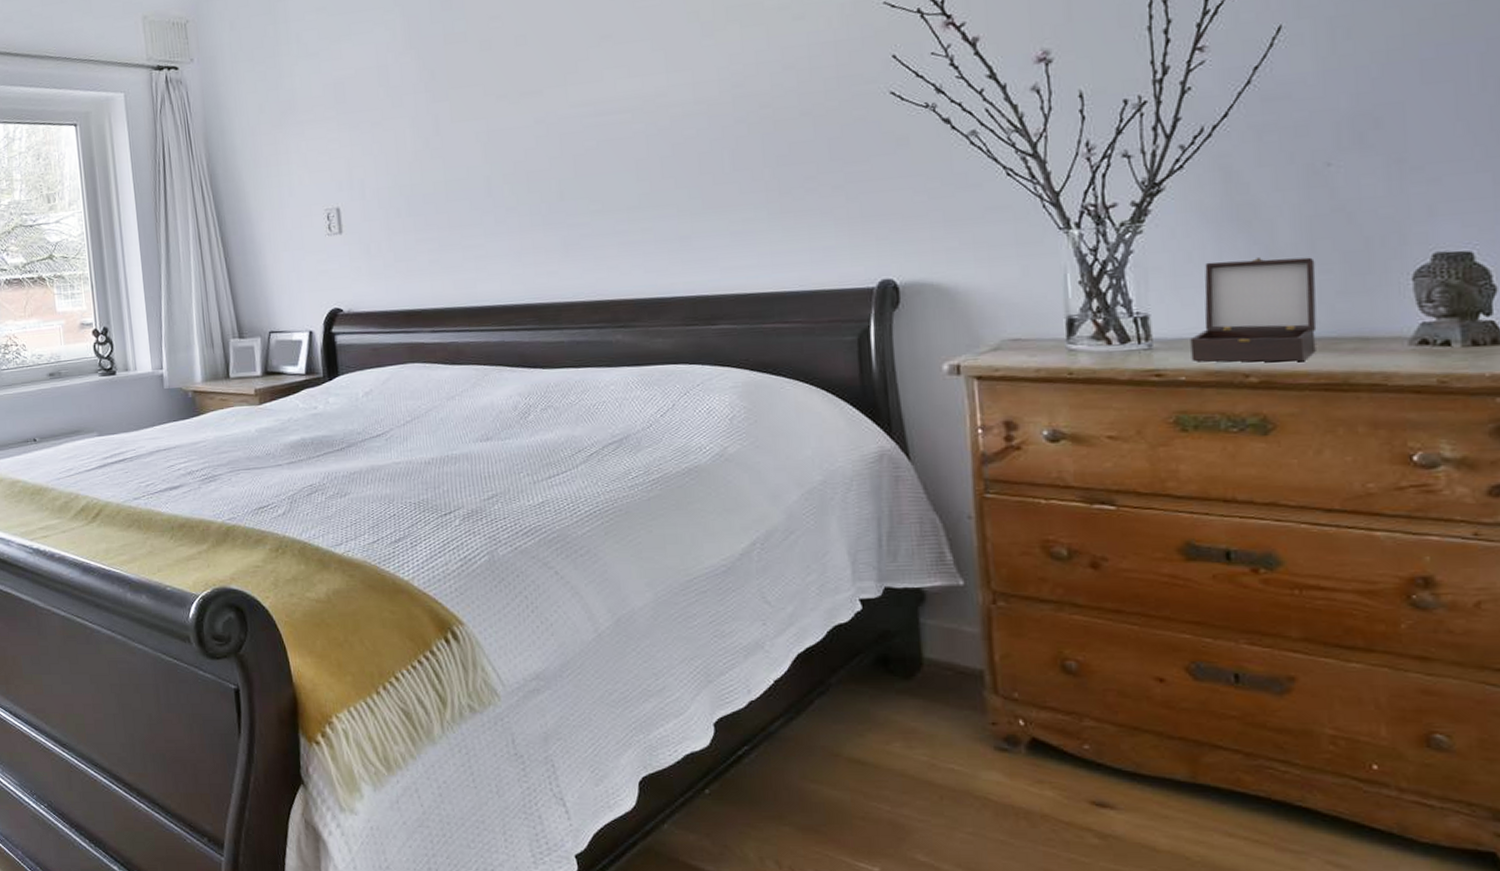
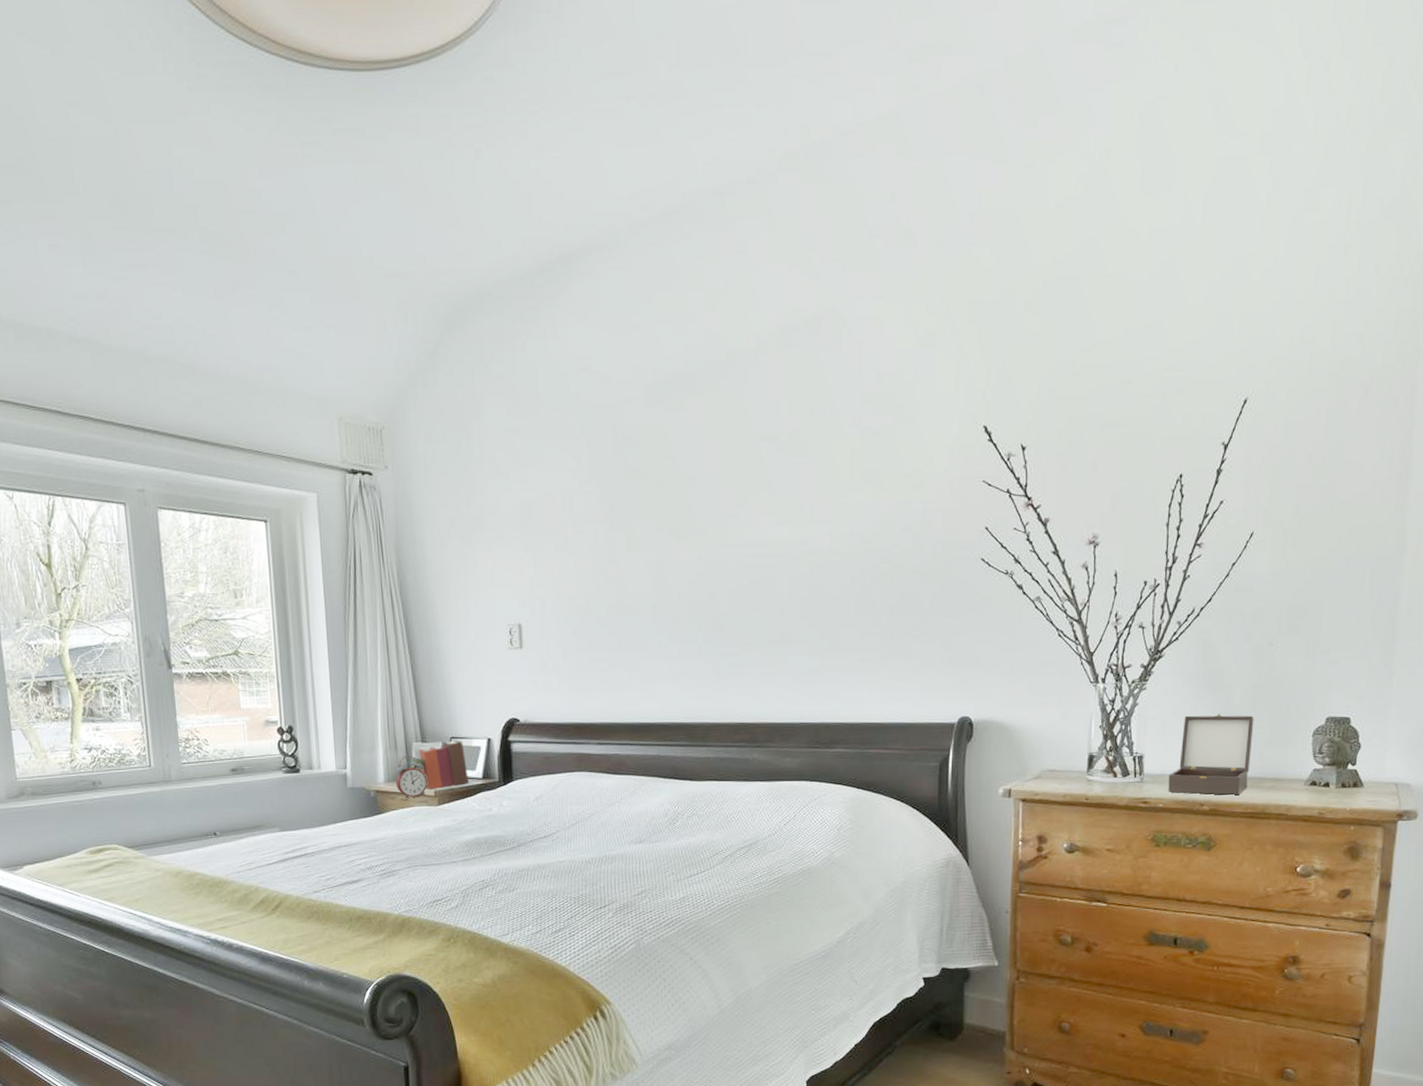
alarm clock: none [213,352,247,399] -> present [396,755,428,799]
books: none [227,334,291,389] -> present [409,740,469,790]

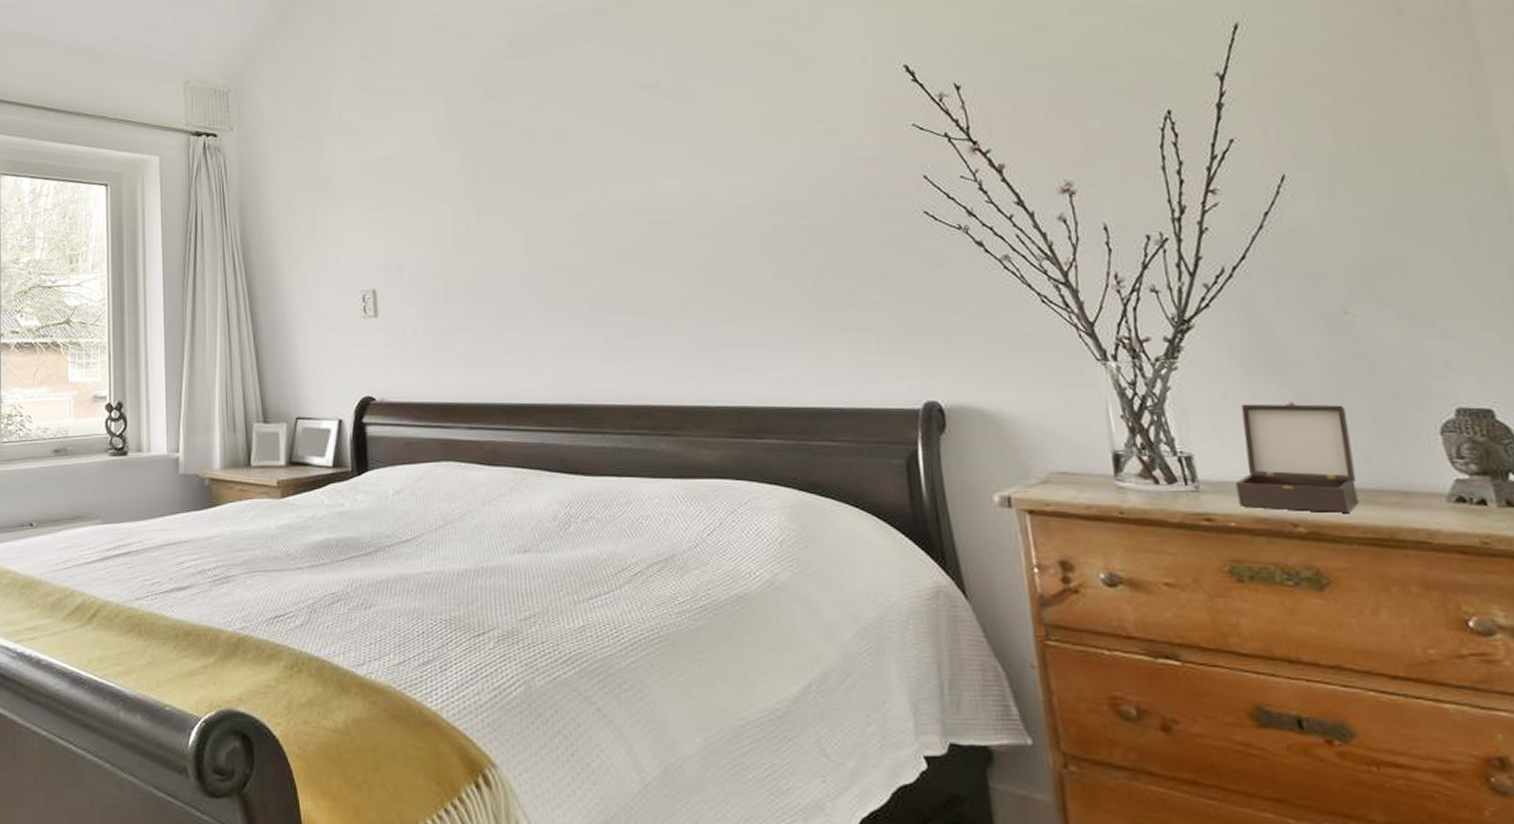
alarm clock: present [396,755,428,799] -> none [234,438,270,489]
books: present [409,740,469,790] -> none [249,421,317,480]

